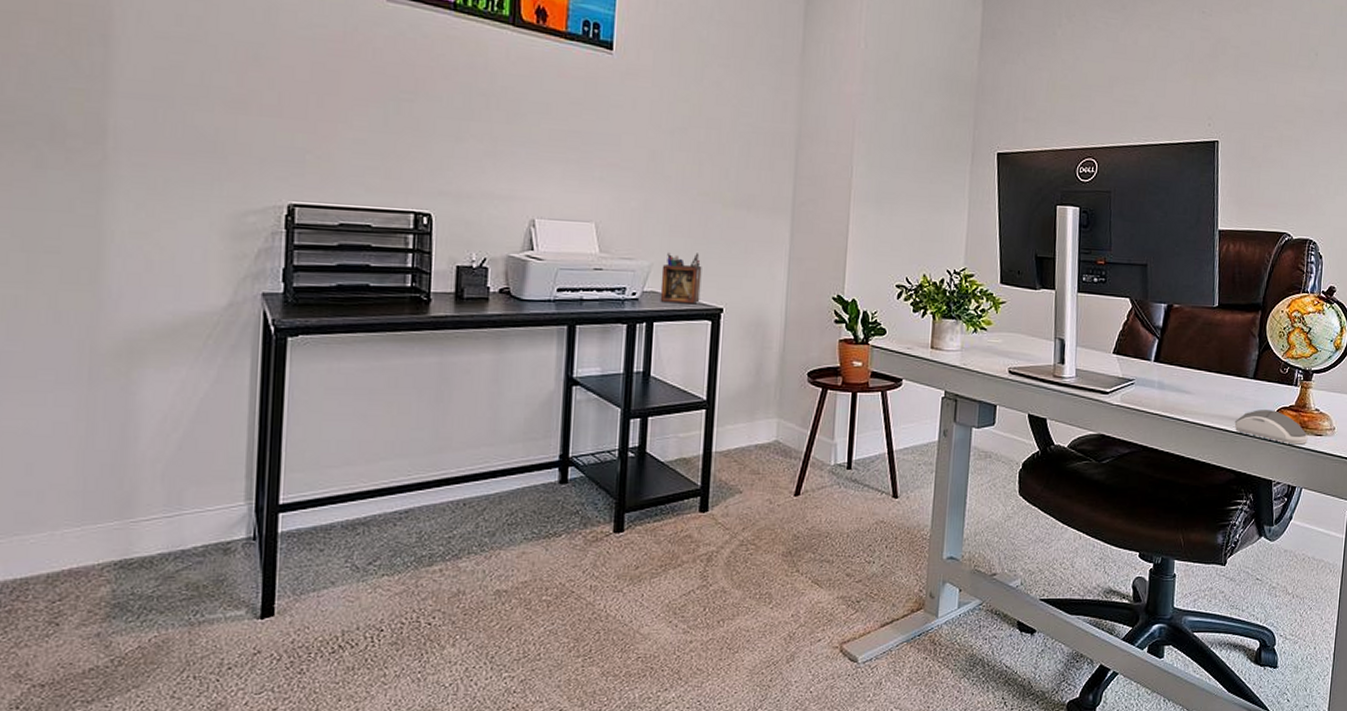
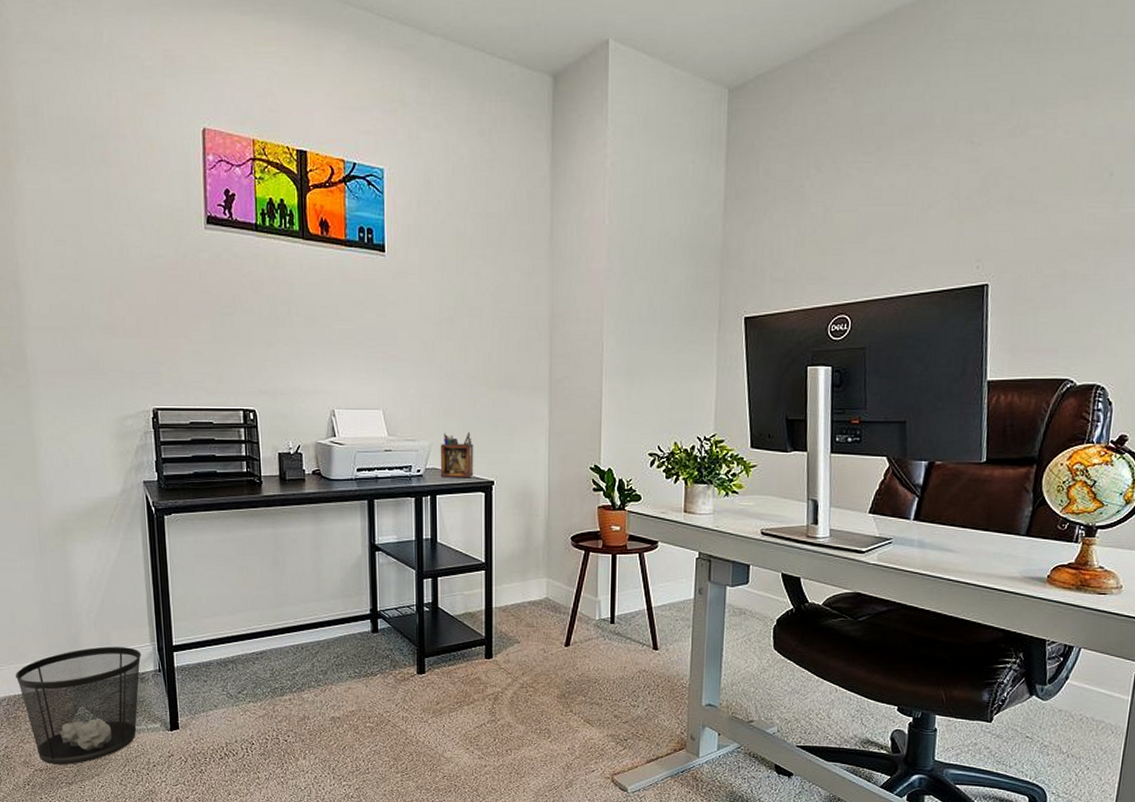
waste bin: none [19,508,229,677] -> present [15,646,142,765]
computer mouse: present [1234,410,1308,445] -> none [1003,568,1089,604]

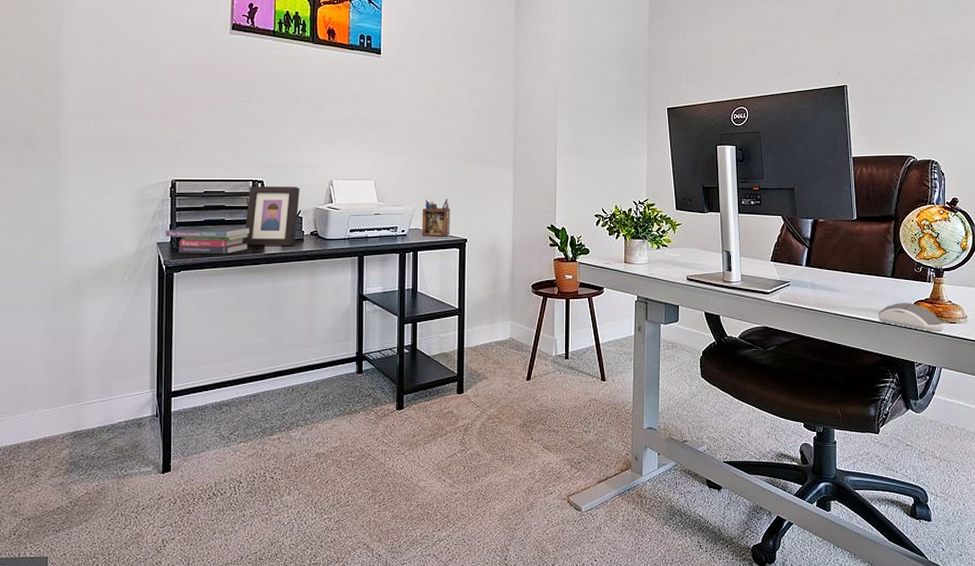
waste bin: present [15,646,142,765] -> none [14,394,141,513]
books: none [151,463,244,496] -> present [166,227,250,255]
picture frame: none [238,415,298,487] -> present [243,185,300,246]
computer mouse: none [1003,568,1089,604] -> present [878,303,943,331]

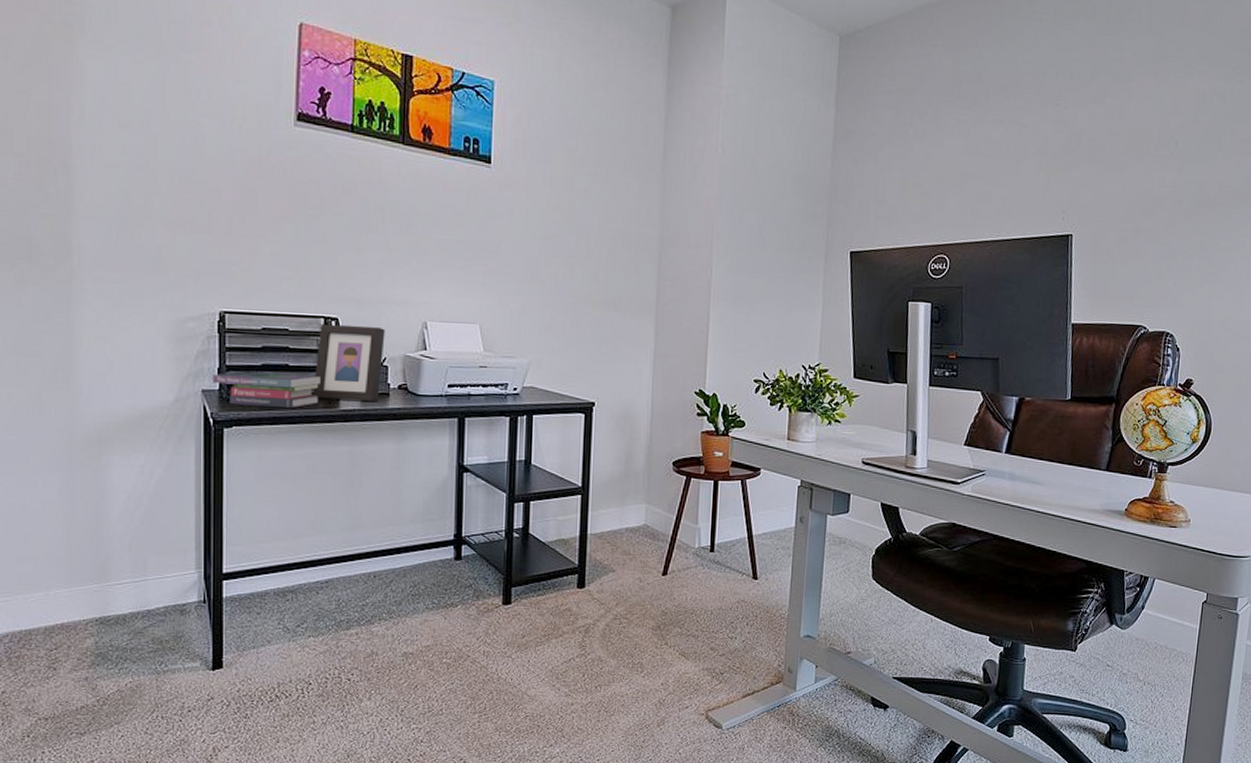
desk organizer: present [421,198,451,237] -> none [538,351,575,399]
computer mouse: present [878,303,943,331] -> none [1086,501,1162,536]

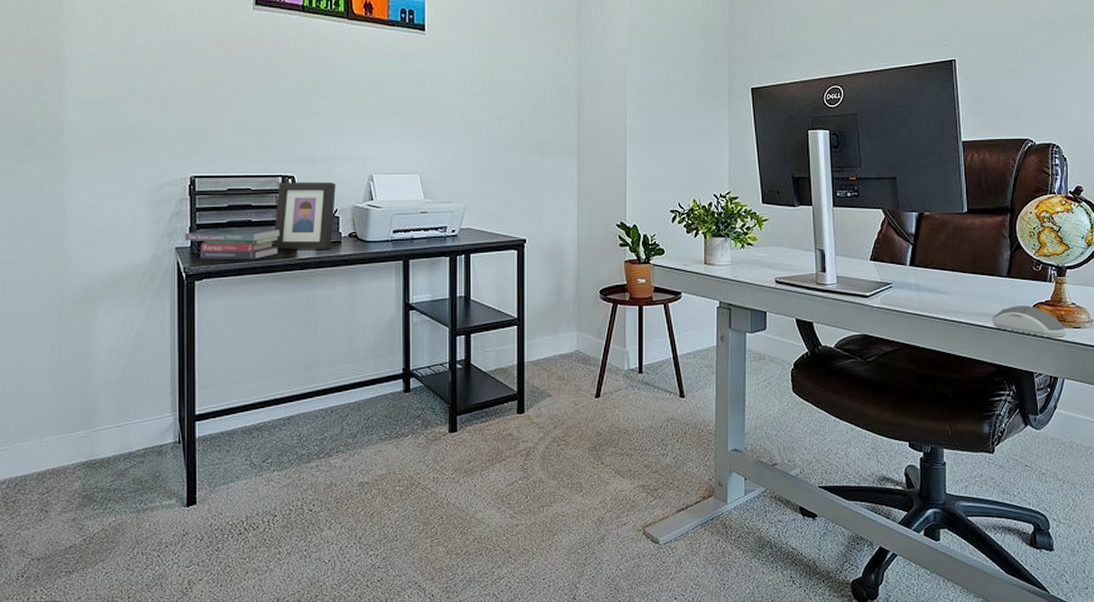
computer mouse: none [1086,501,1162,536] -> present [992,306,1066,338]

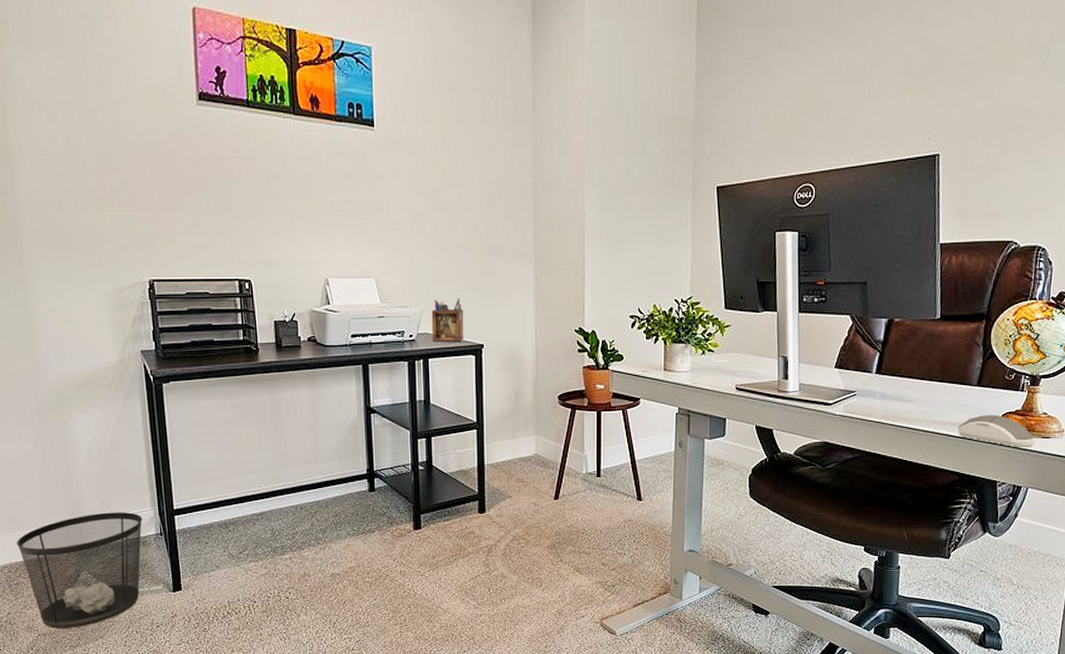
waste bin: none [19,418,161,552] -> present [16,512,143,629]
books: present [185,229,280,260] -> none [149,333,241,364]
picture frame: present [273,181,336,250] -> none [234,285,293,353]
desk organizer: none [474,193,507,237] -> present [431,298,464,342]

